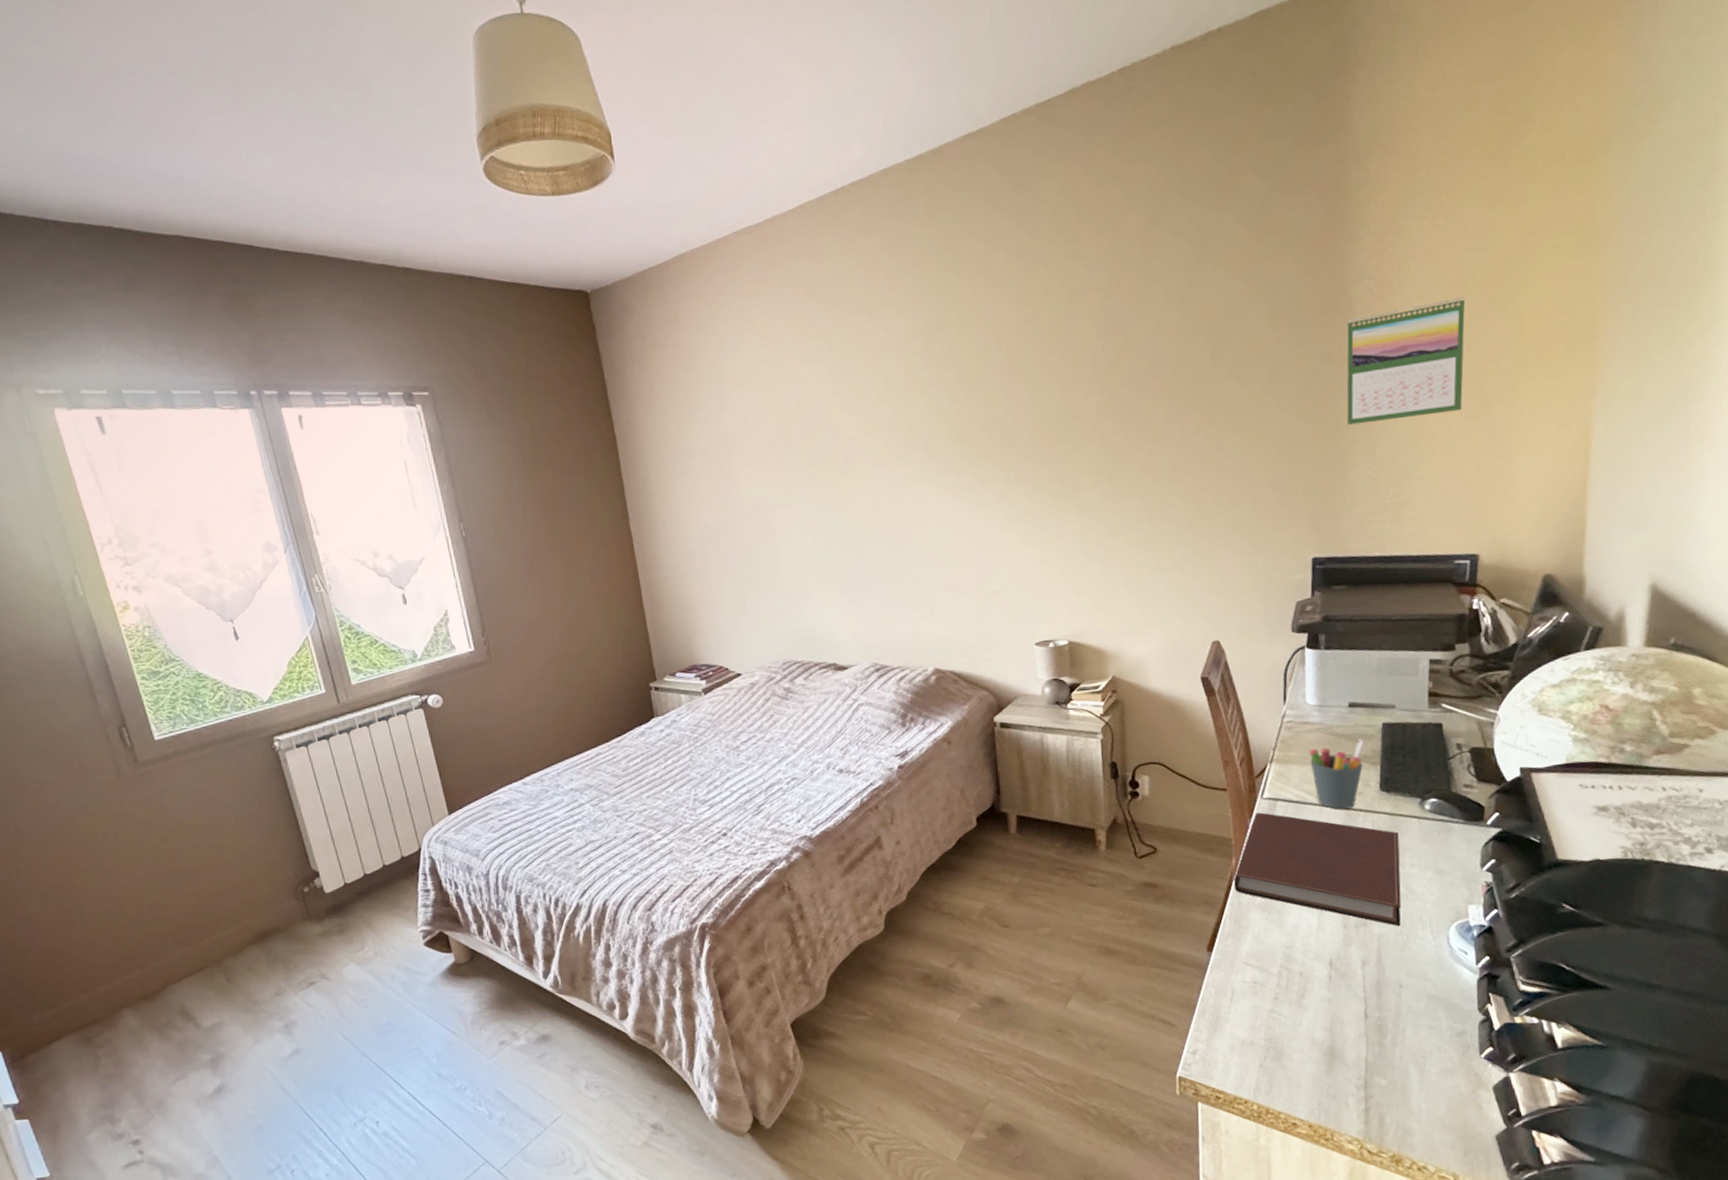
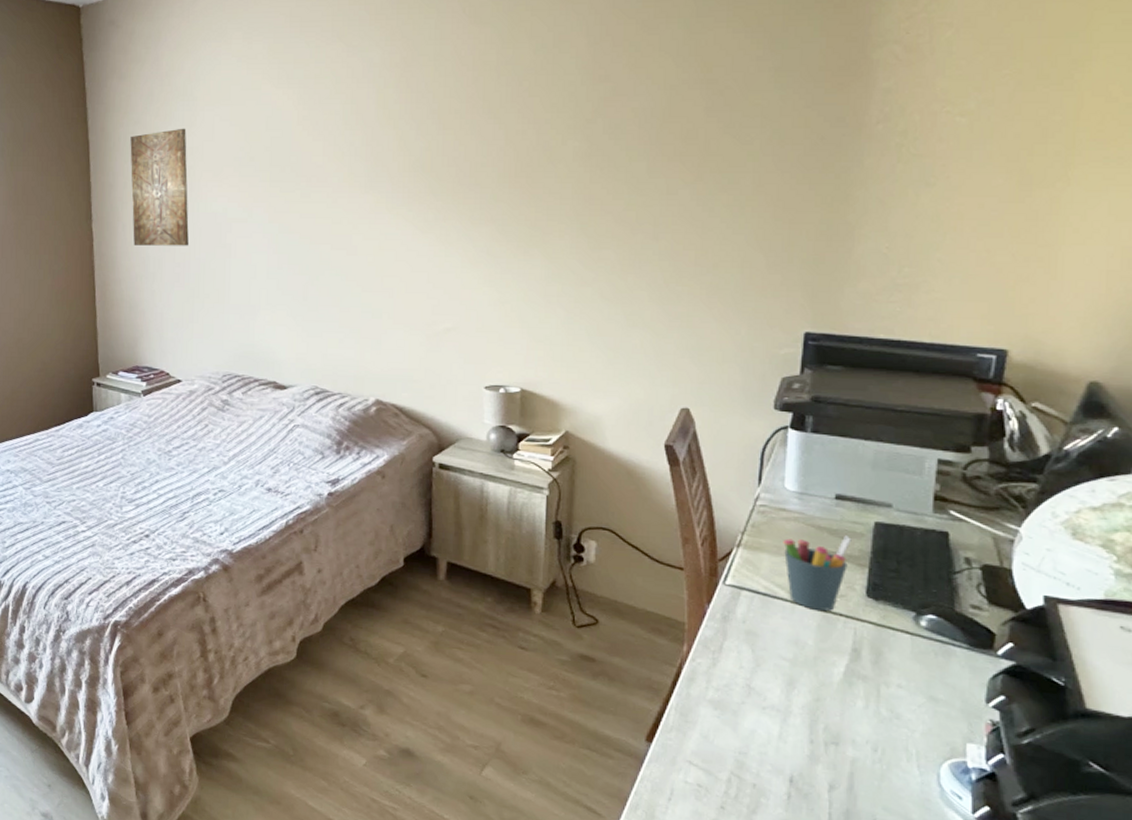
wall art: none [659,413,733,541] -> present [130,128,189,246]
notebook: present [1233,812,1401,927] -> none [683,599,885,754]
calendar: present [1347,296,1465,425] -> none [858,69,1009,195]

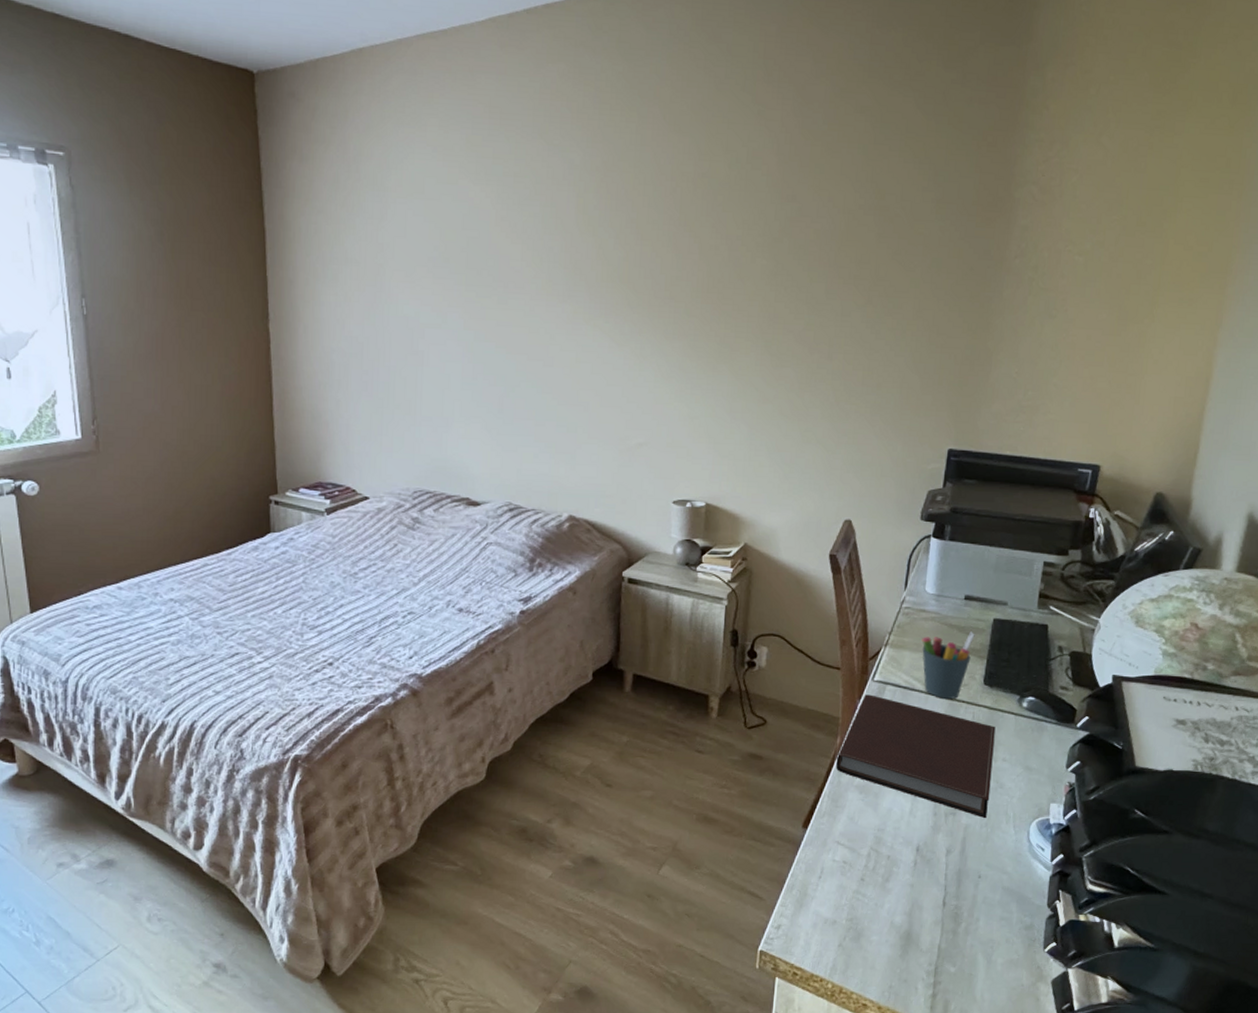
wall art: present [130,128,189,246] -> none [312,221,378,352]
notebook: none [683,599,885,754] -> present [835,694,996,819]

